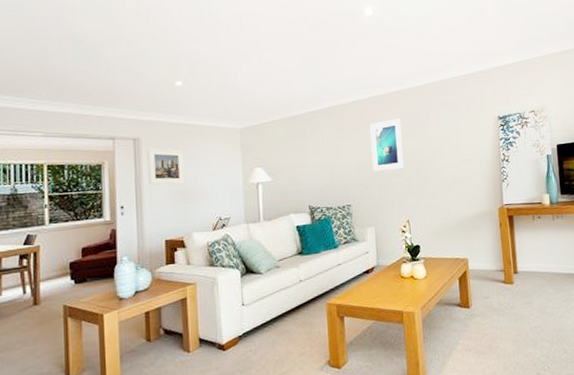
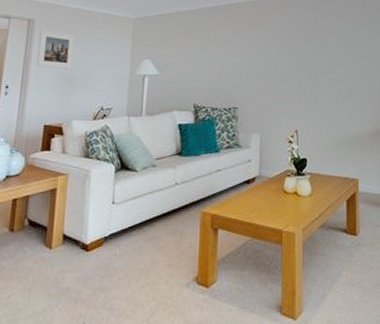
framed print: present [369,118,405,171] -> none [263,22,297,75]

